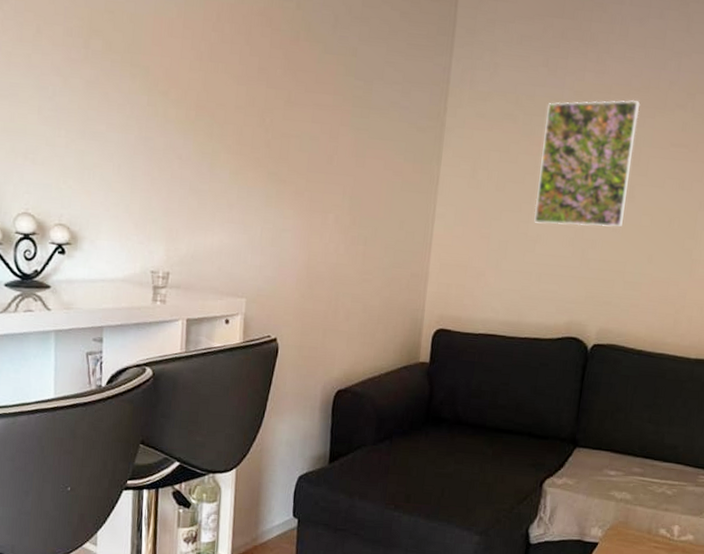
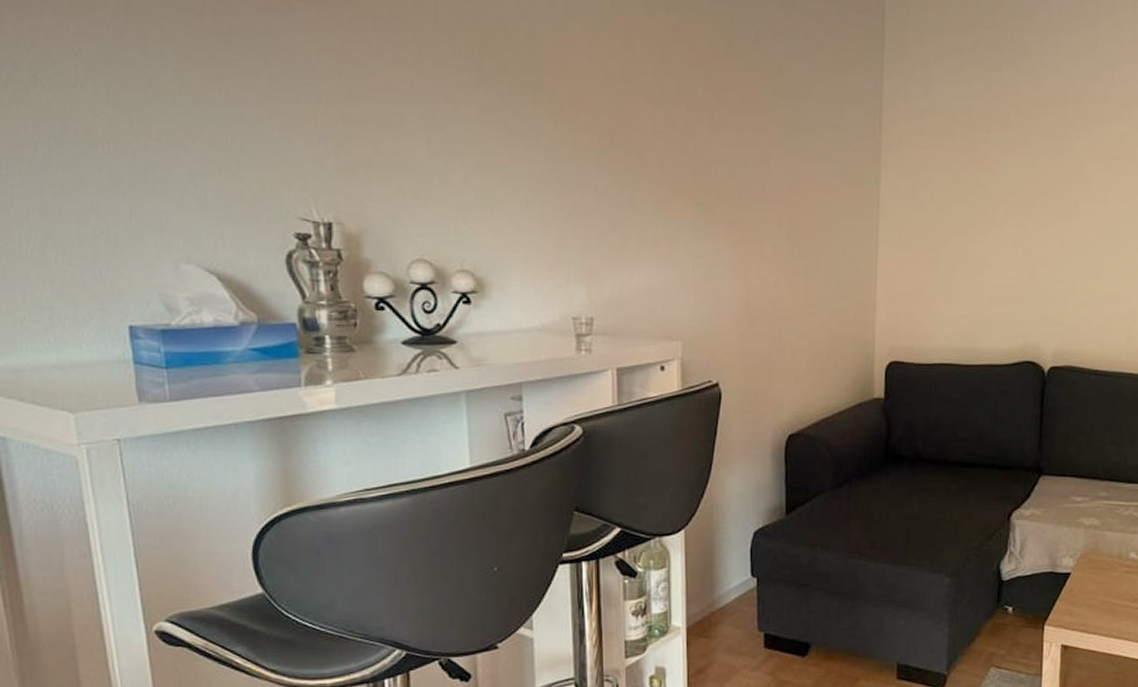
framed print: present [534,99,641,227] -> none [980,112,1078,245]

